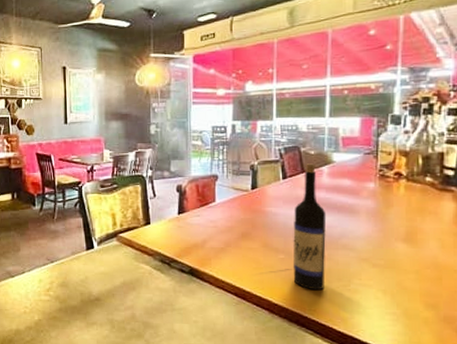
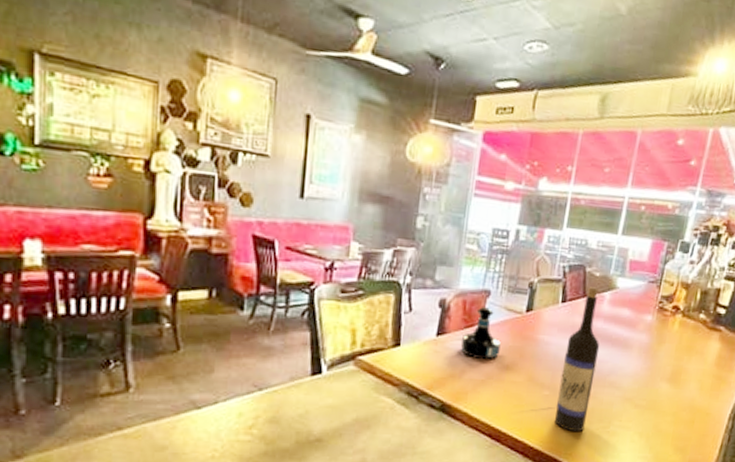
tequila bottle: none [199,189,233,231] -> present [460,307,501,360]

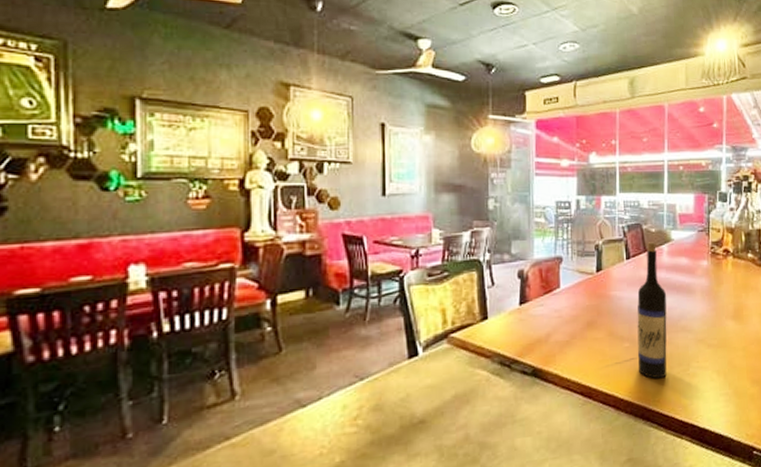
tequila bottle: present [460,307,501,360] -> none [542,272,579,322]

